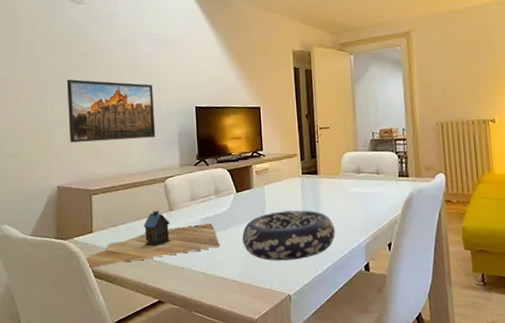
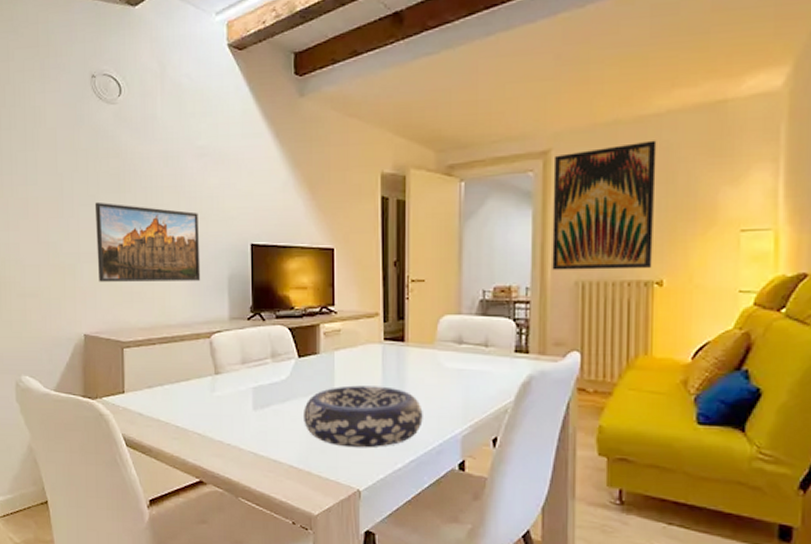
toy house: present [84,210,221,268] -> none [115,372,276,435]
wall art: none [414,23,487,116] -> present [552,140,657,270]

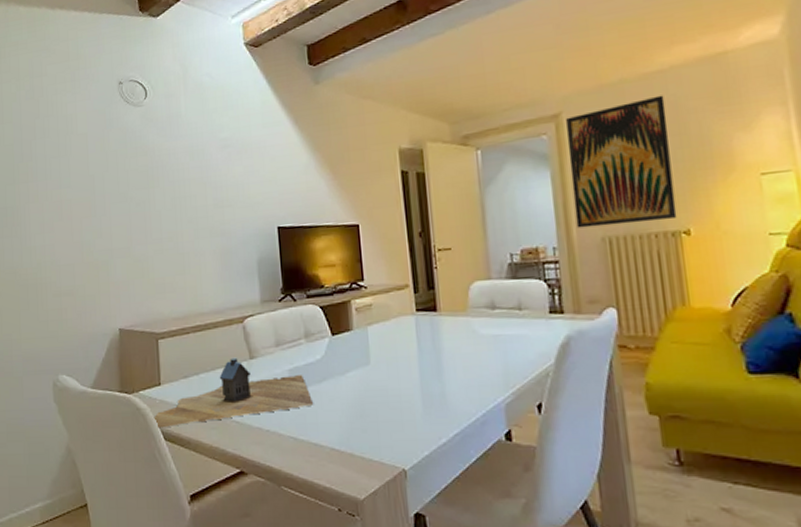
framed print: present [94,201,201,282] -> none [125,198,231,276]
toy house: none [115,372,276,435] -> present [152,357,314,429]
decorative bowl: present [304,385,423,448] -> none [341,358,464,425]

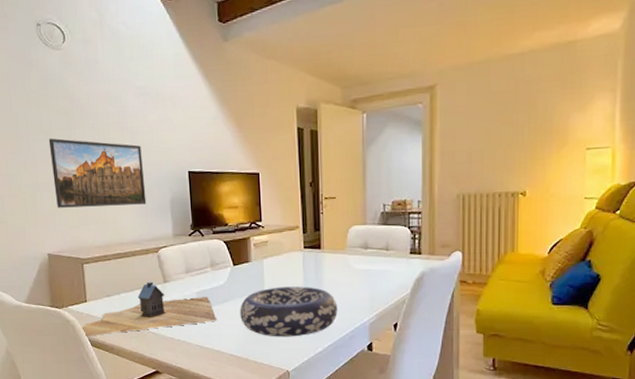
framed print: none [125,198,231,276] -> present [48,138,147,208]
decorative bowl: none [341,358,464,425] -> present [240,286,338,337]
wall art: present [566,95,677,229] -> none [438,75,521,186]

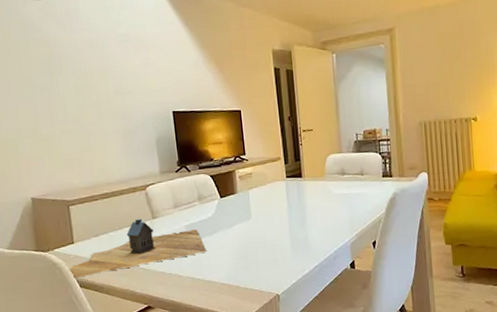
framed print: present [48,138,147,208] -> none [29,84,132,152]
decorative bowl: present [240,286,338,337] -> none [228,212,321,263]

